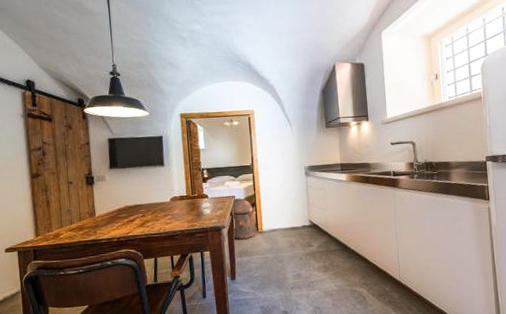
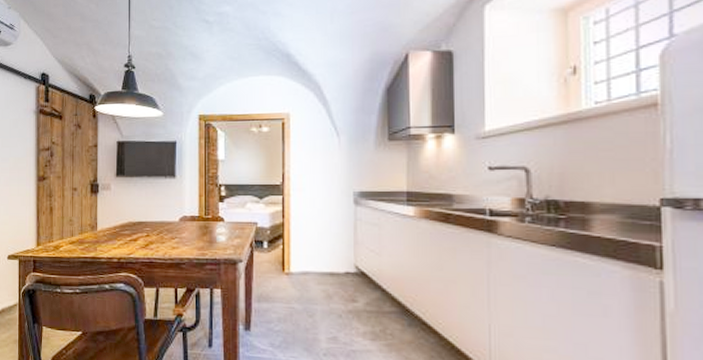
trash can: present [231,199,255,240] -> none [251,228,280,281]

